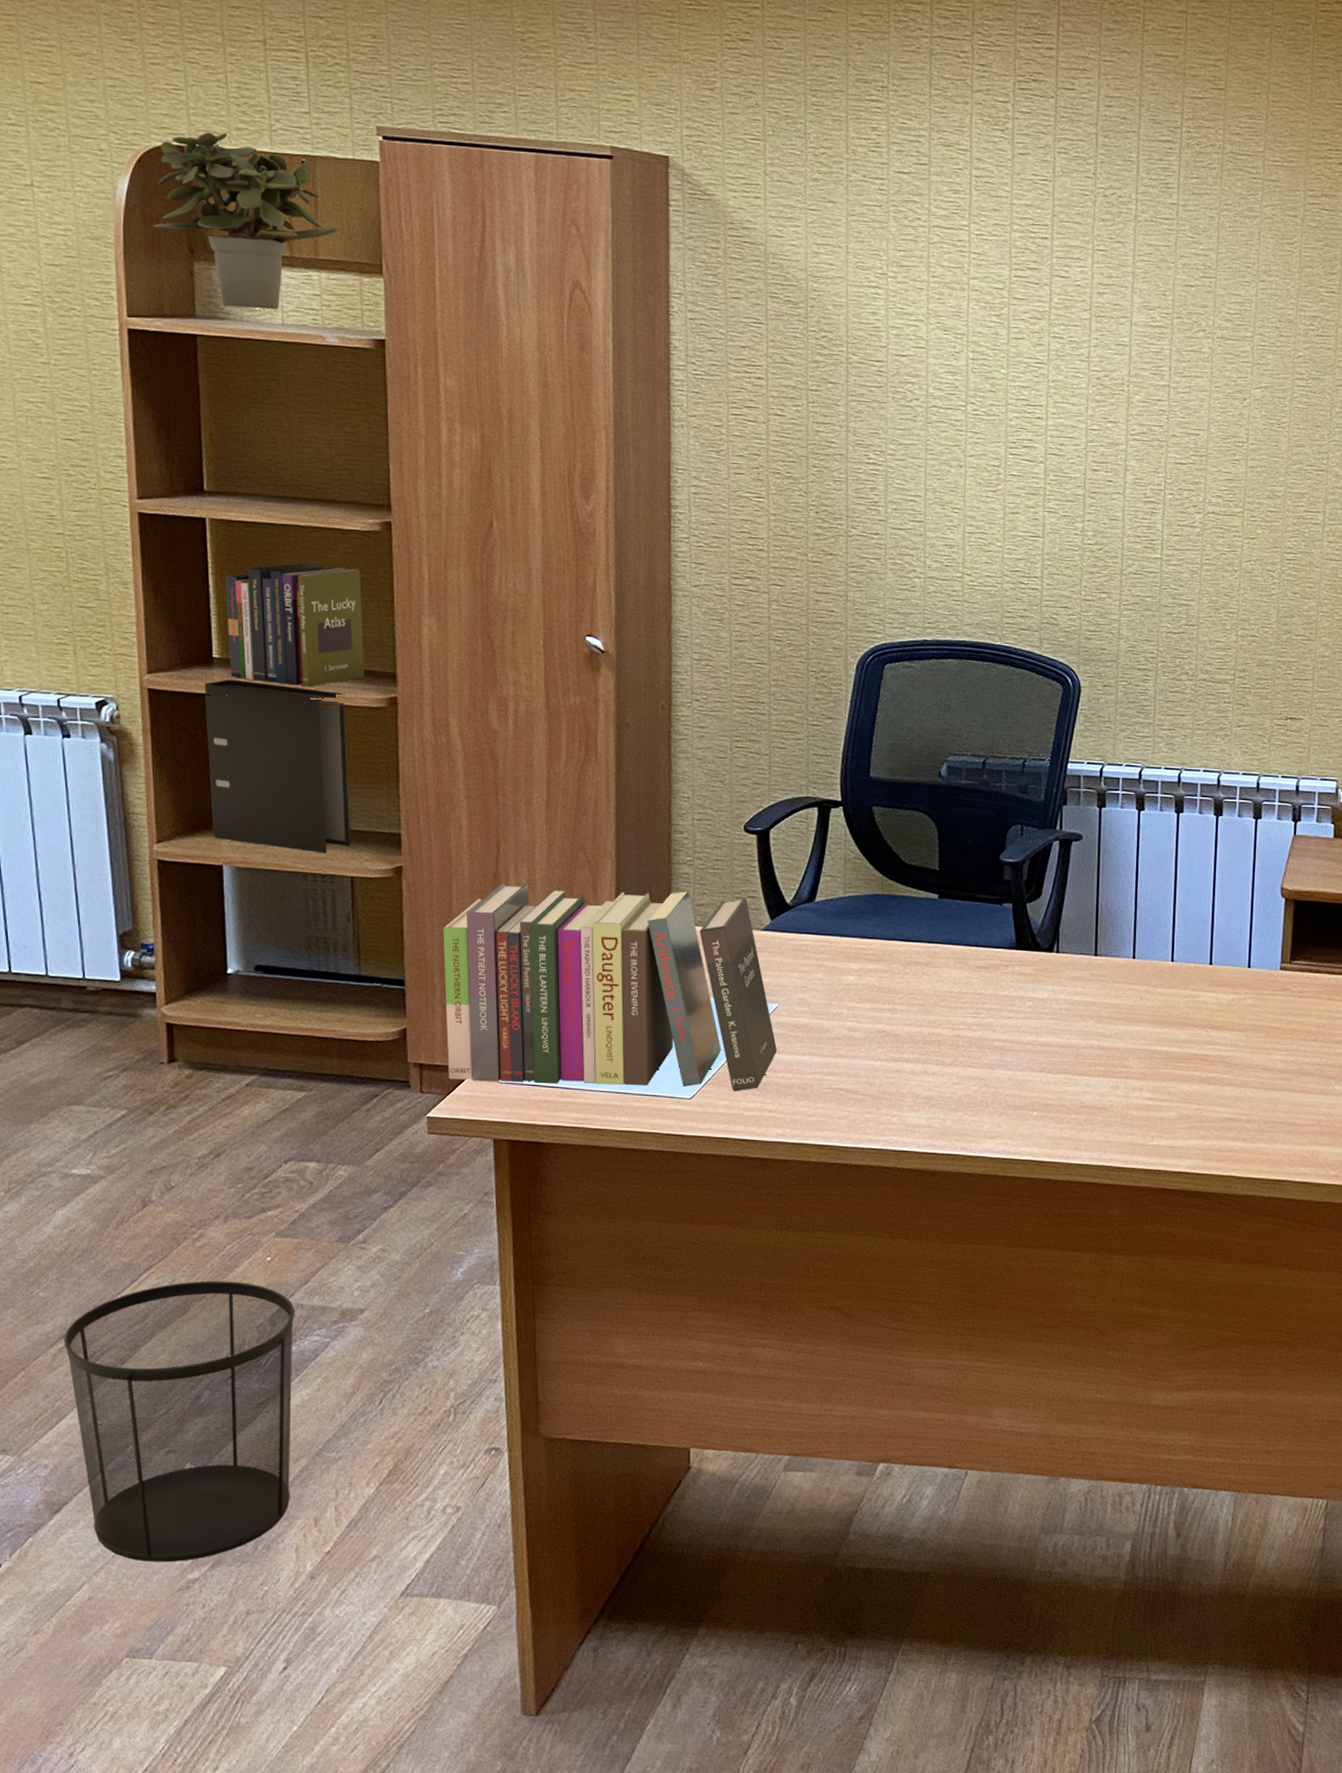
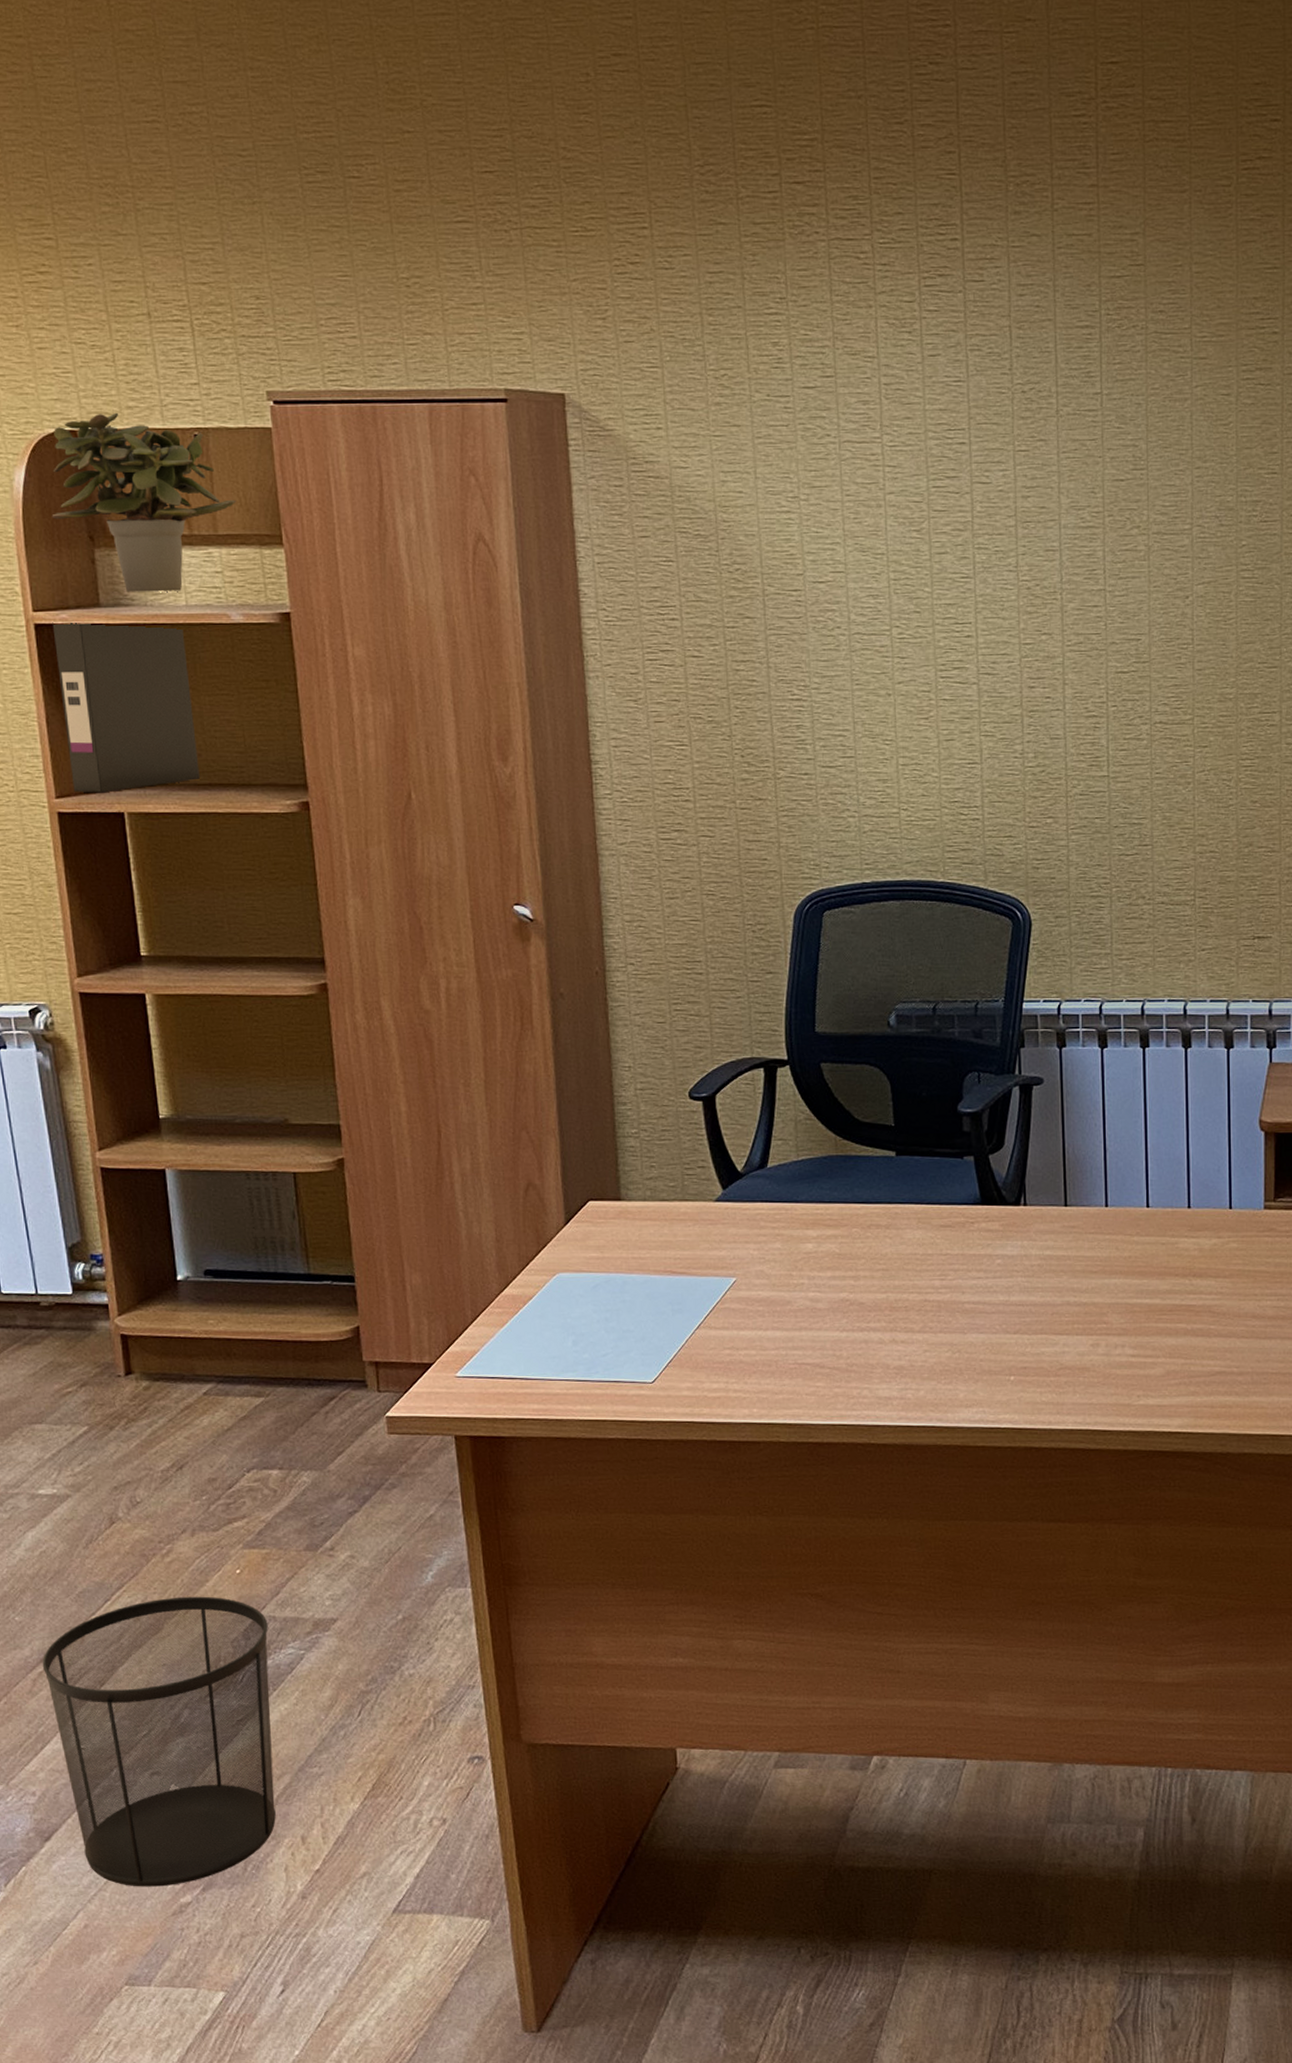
binder: none [146,328,284,498] -> present [52,622,200,793]
binder: present [204,679,351,854] -> none [134,977,291,1150]
books: present [225,562,364,687] -> none [148,850,293,979]
books: present [443,882,777,1092] -> none [389,1165,738,1377]

